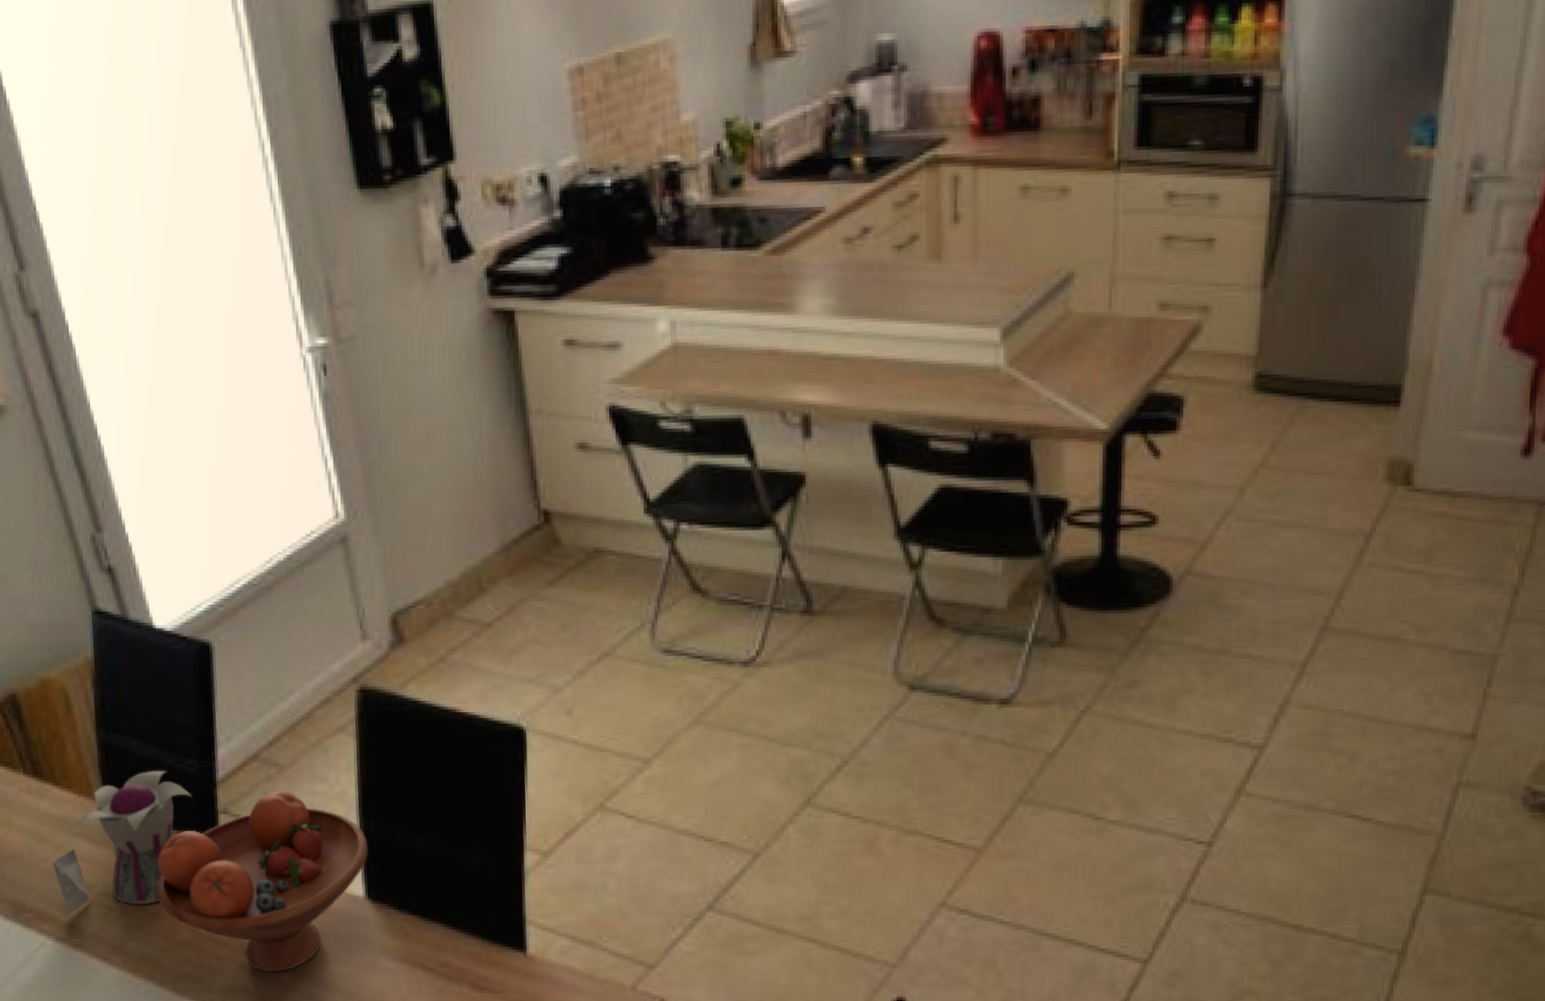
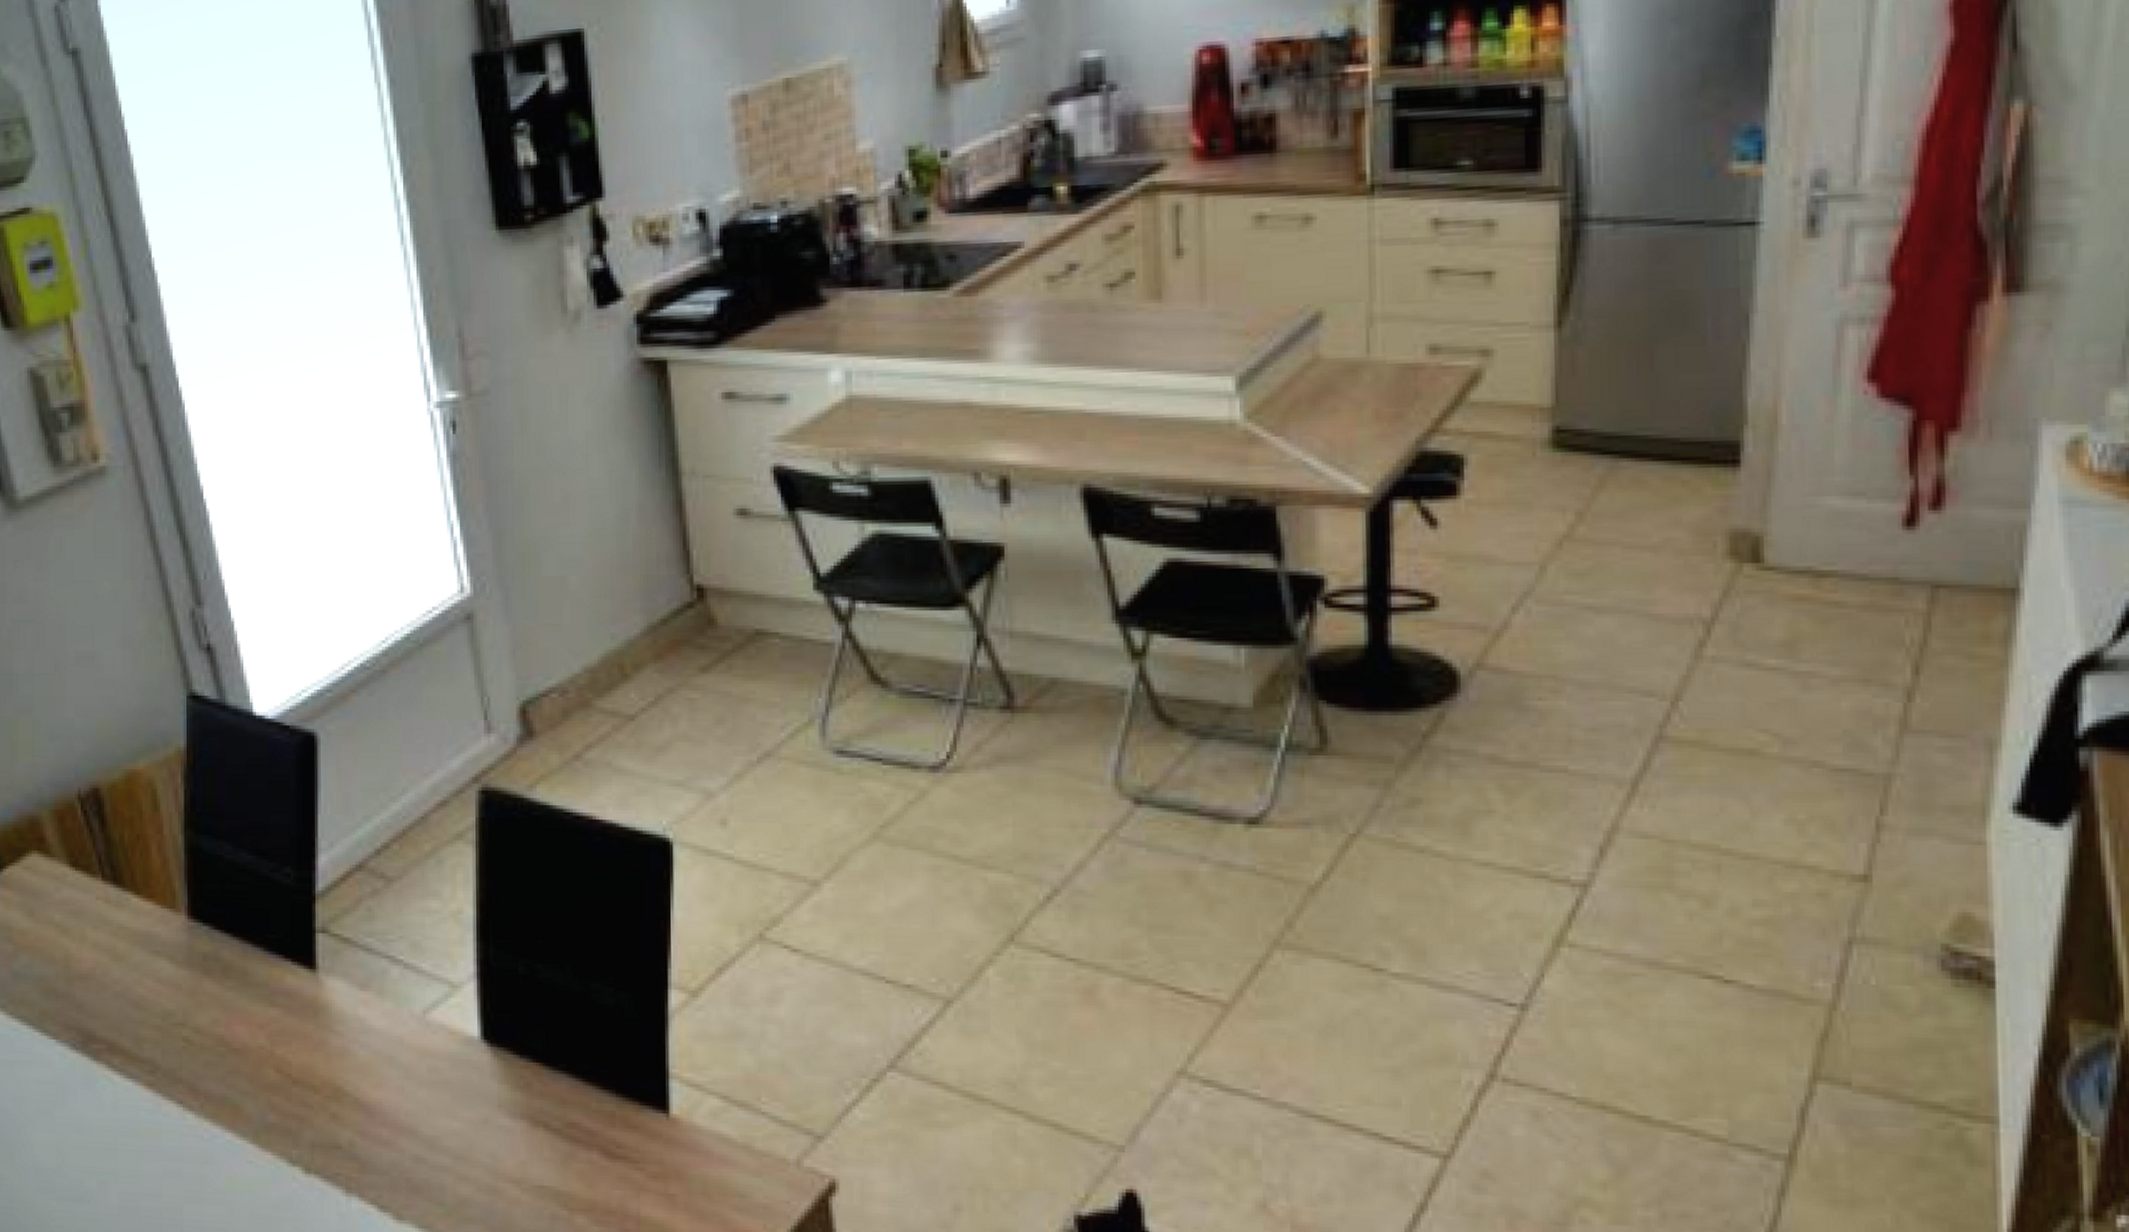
teapot: present [52,770,192,913] -> none [127,879,287,1045]
fruit bowl: present [156,791,369,973] -> none [242,907,486,1126]

